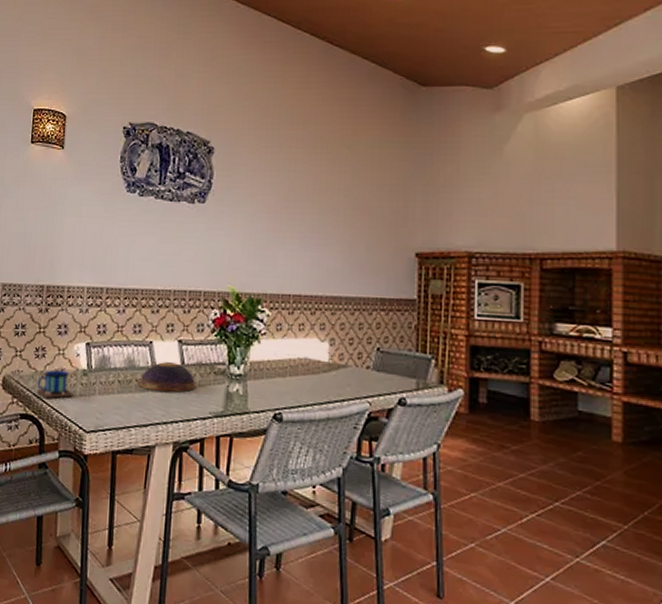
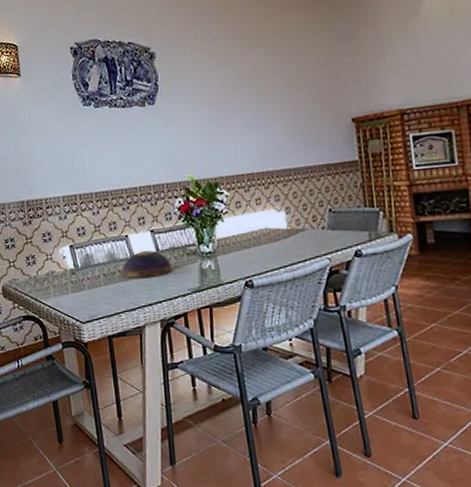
mug: present [36,353,74,399] -> none [32,258,66,300]

